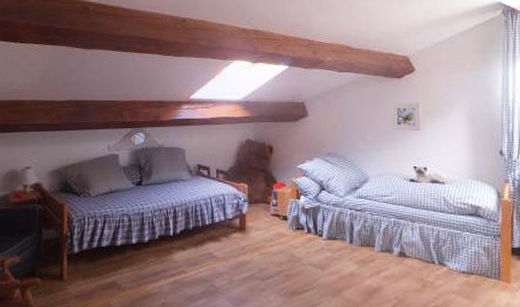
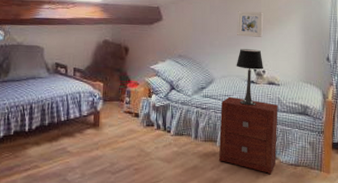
nightstand: none [377,197,445,284] -> present [218,96,278,175]
table lamp: none [392,144,424,207] -> present [236,49,263,106]

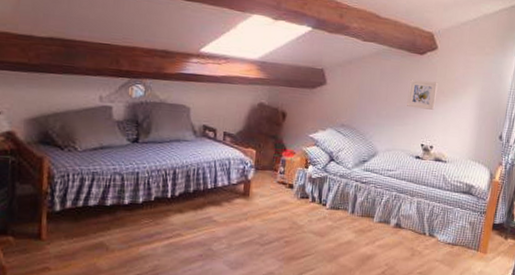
nightstand: present [218,96,278,175] -> none [374,171,442,253]
table lamp: present [236,49,263,106] -> none [402,121,432,183]

